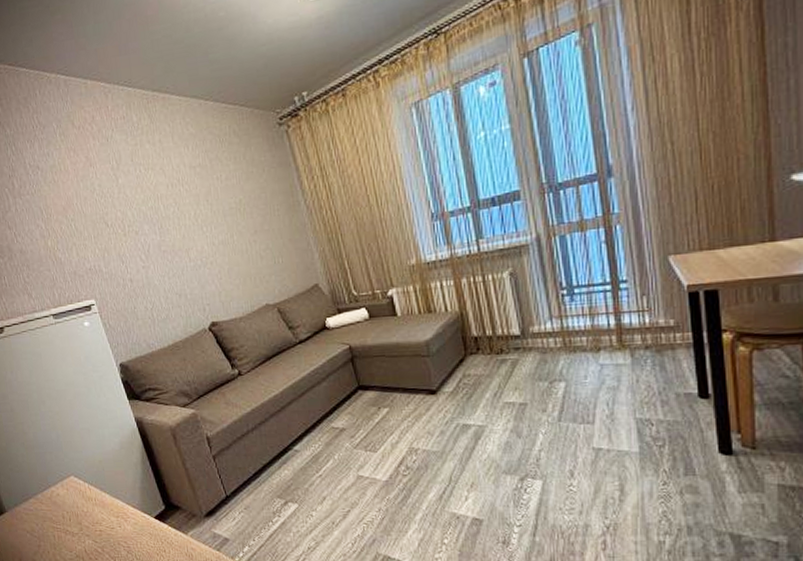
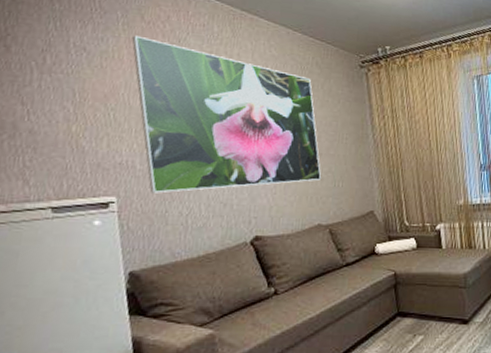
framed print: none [70,143,260,292] -> present [132,35,321,193]

